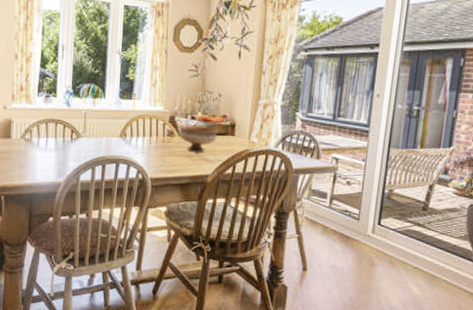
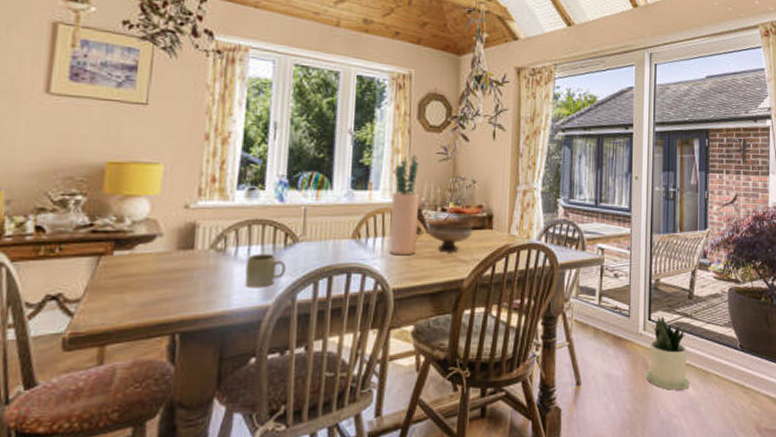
mug: none [44,144,72,169] -> present [244,253,286,289]
vase: none [148,71,173,153] -> present [389,154,419,256]
planter: none [371,222,418,288] -> present [646,316,690,390]

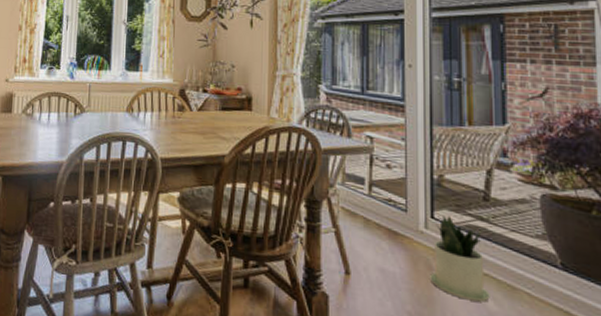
mug: present [244,253,286,289] -> none [46,119,76,147]
vase: present [389,154,419,256] -> none [157,41,182,130]
bowl: present [426,219,474,252] -> none [189,98,234,129]

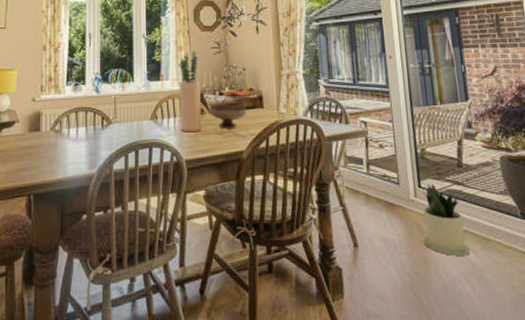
vase: none [157,41,182,130] -> present [179,50,202,133]
bowl: none [189,98,234,129] -> present [208,101,248,128]

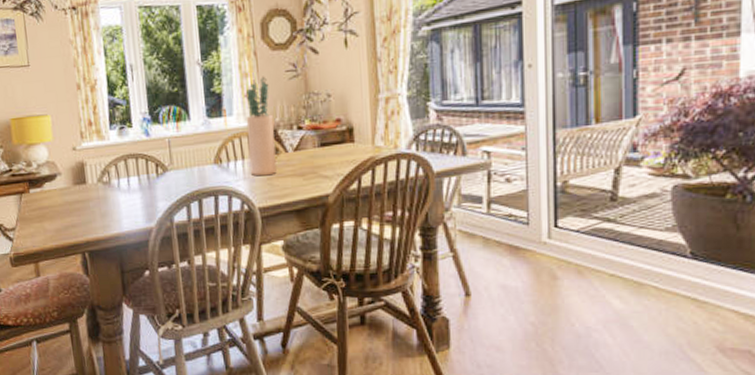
bowl: present [208,101,248,128] -> none [283,136,334,169]
planter: present [422,183,471,256] -> none [554,222,616,303]

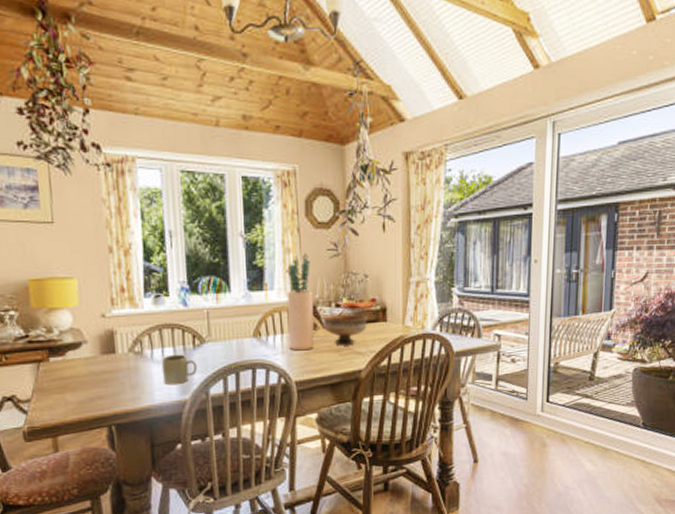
mug: none [127,183,161,214] -> present [161,354,197,386]
bowl: none [283,136,334,169] -> present [322,314,369,345]

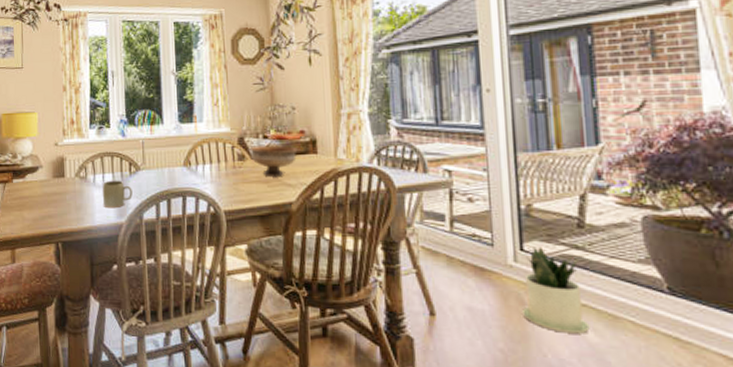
vase: present [286,253,314,351] -> none [215,87,242,181]
planter: none [543,398,589,466] -> present [522,246,590,334]

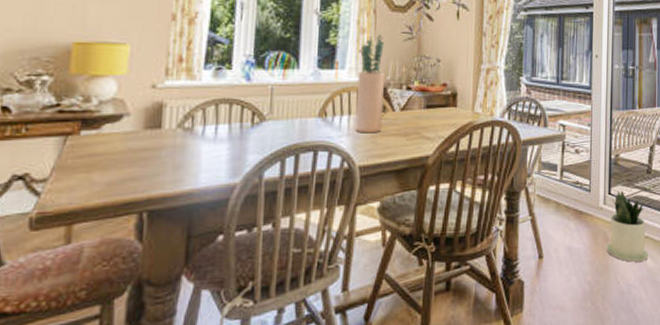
mug: present [102,180,133,209] -> none [212,132,253,167]
vase: none [215,87,242,181] -> present [355,34,384,133]
bowl: present [250,145,298,176] -> none [392,97,439,129]

